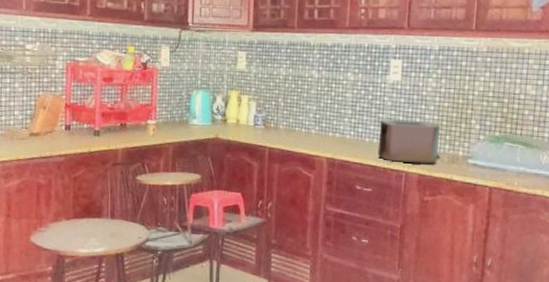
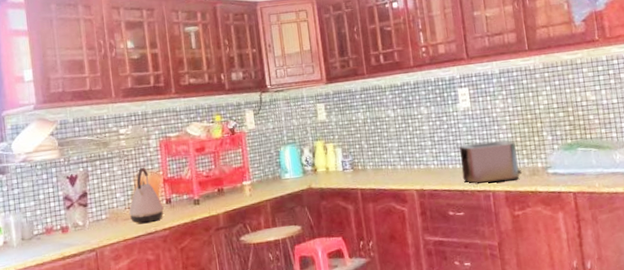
kettle: none [25,88,62,147] -> present [129,167,164,224]

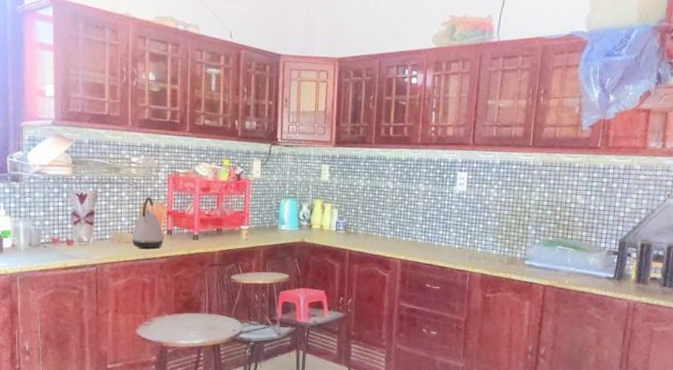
toaster: present [459,140,522,185] -> none [445,225,501,266]

